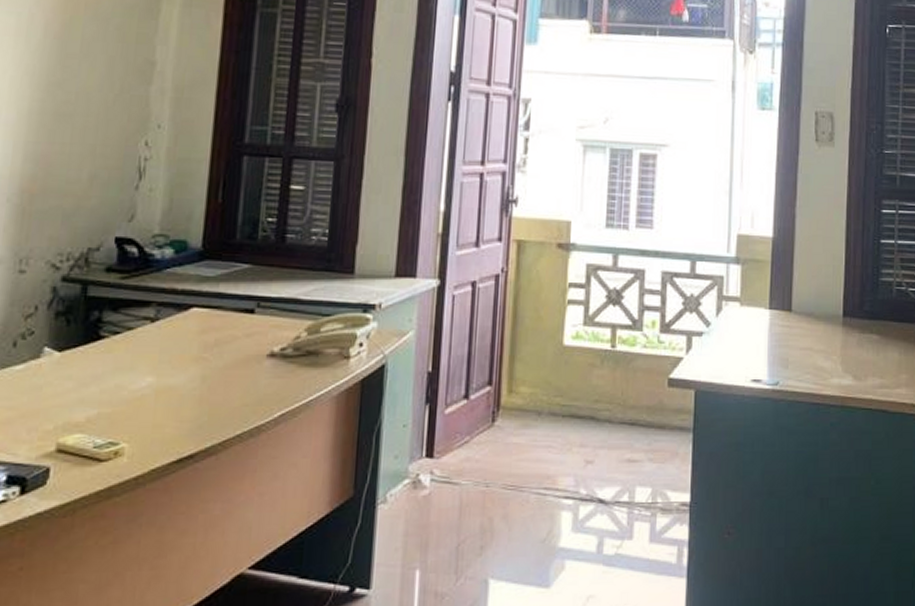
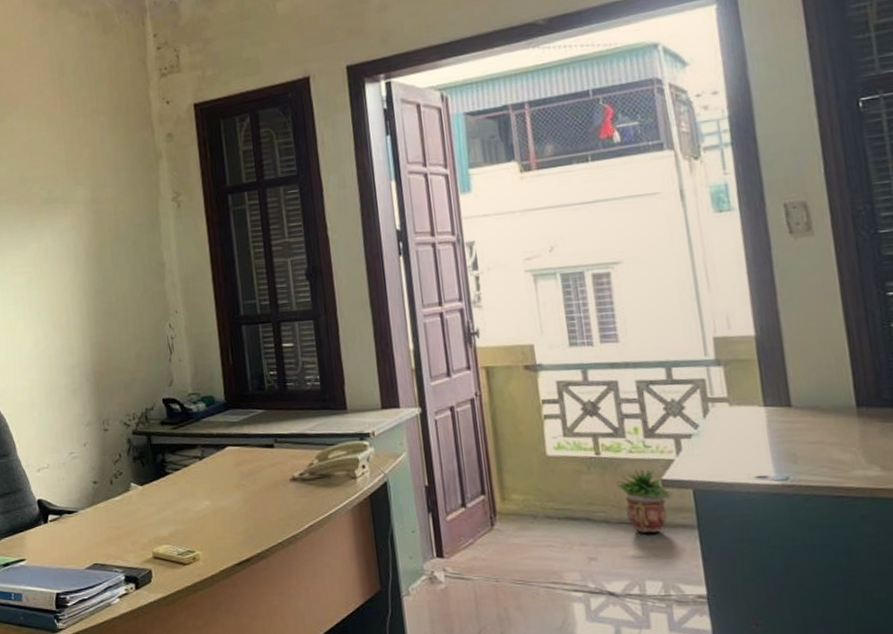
potted plant: none [626,366,677,435] -> present [616,469,673,533]

